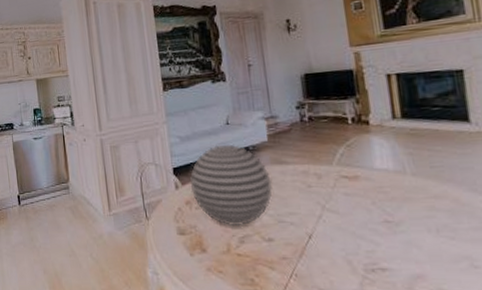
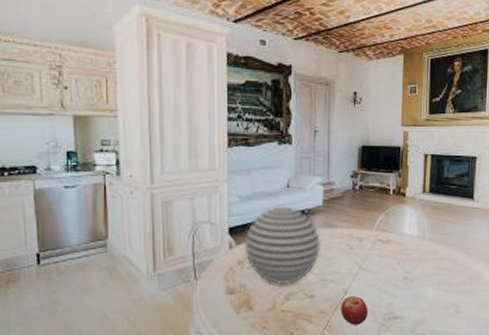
fruit: none [306,241,344,275] -> present [341,296,368,325]

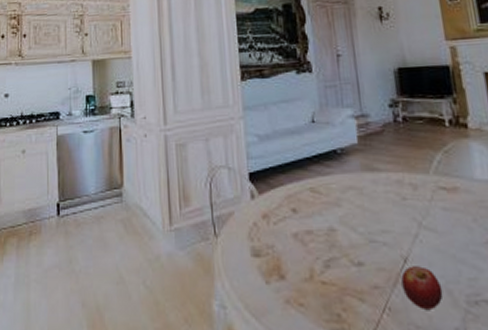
decorative ball: present [244,206,320,285] -> none [267,145,363,247]

